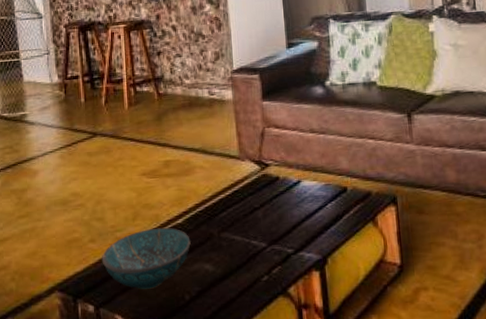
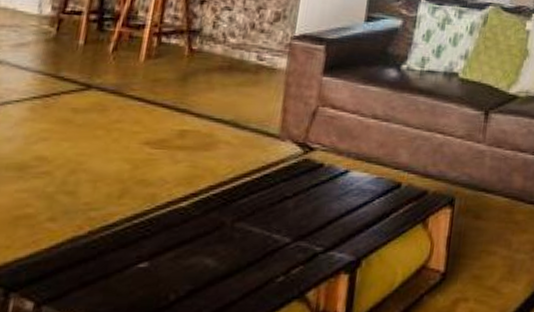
decorative bowl: present [102,227,191,289] -> none [60,210,194,284]

